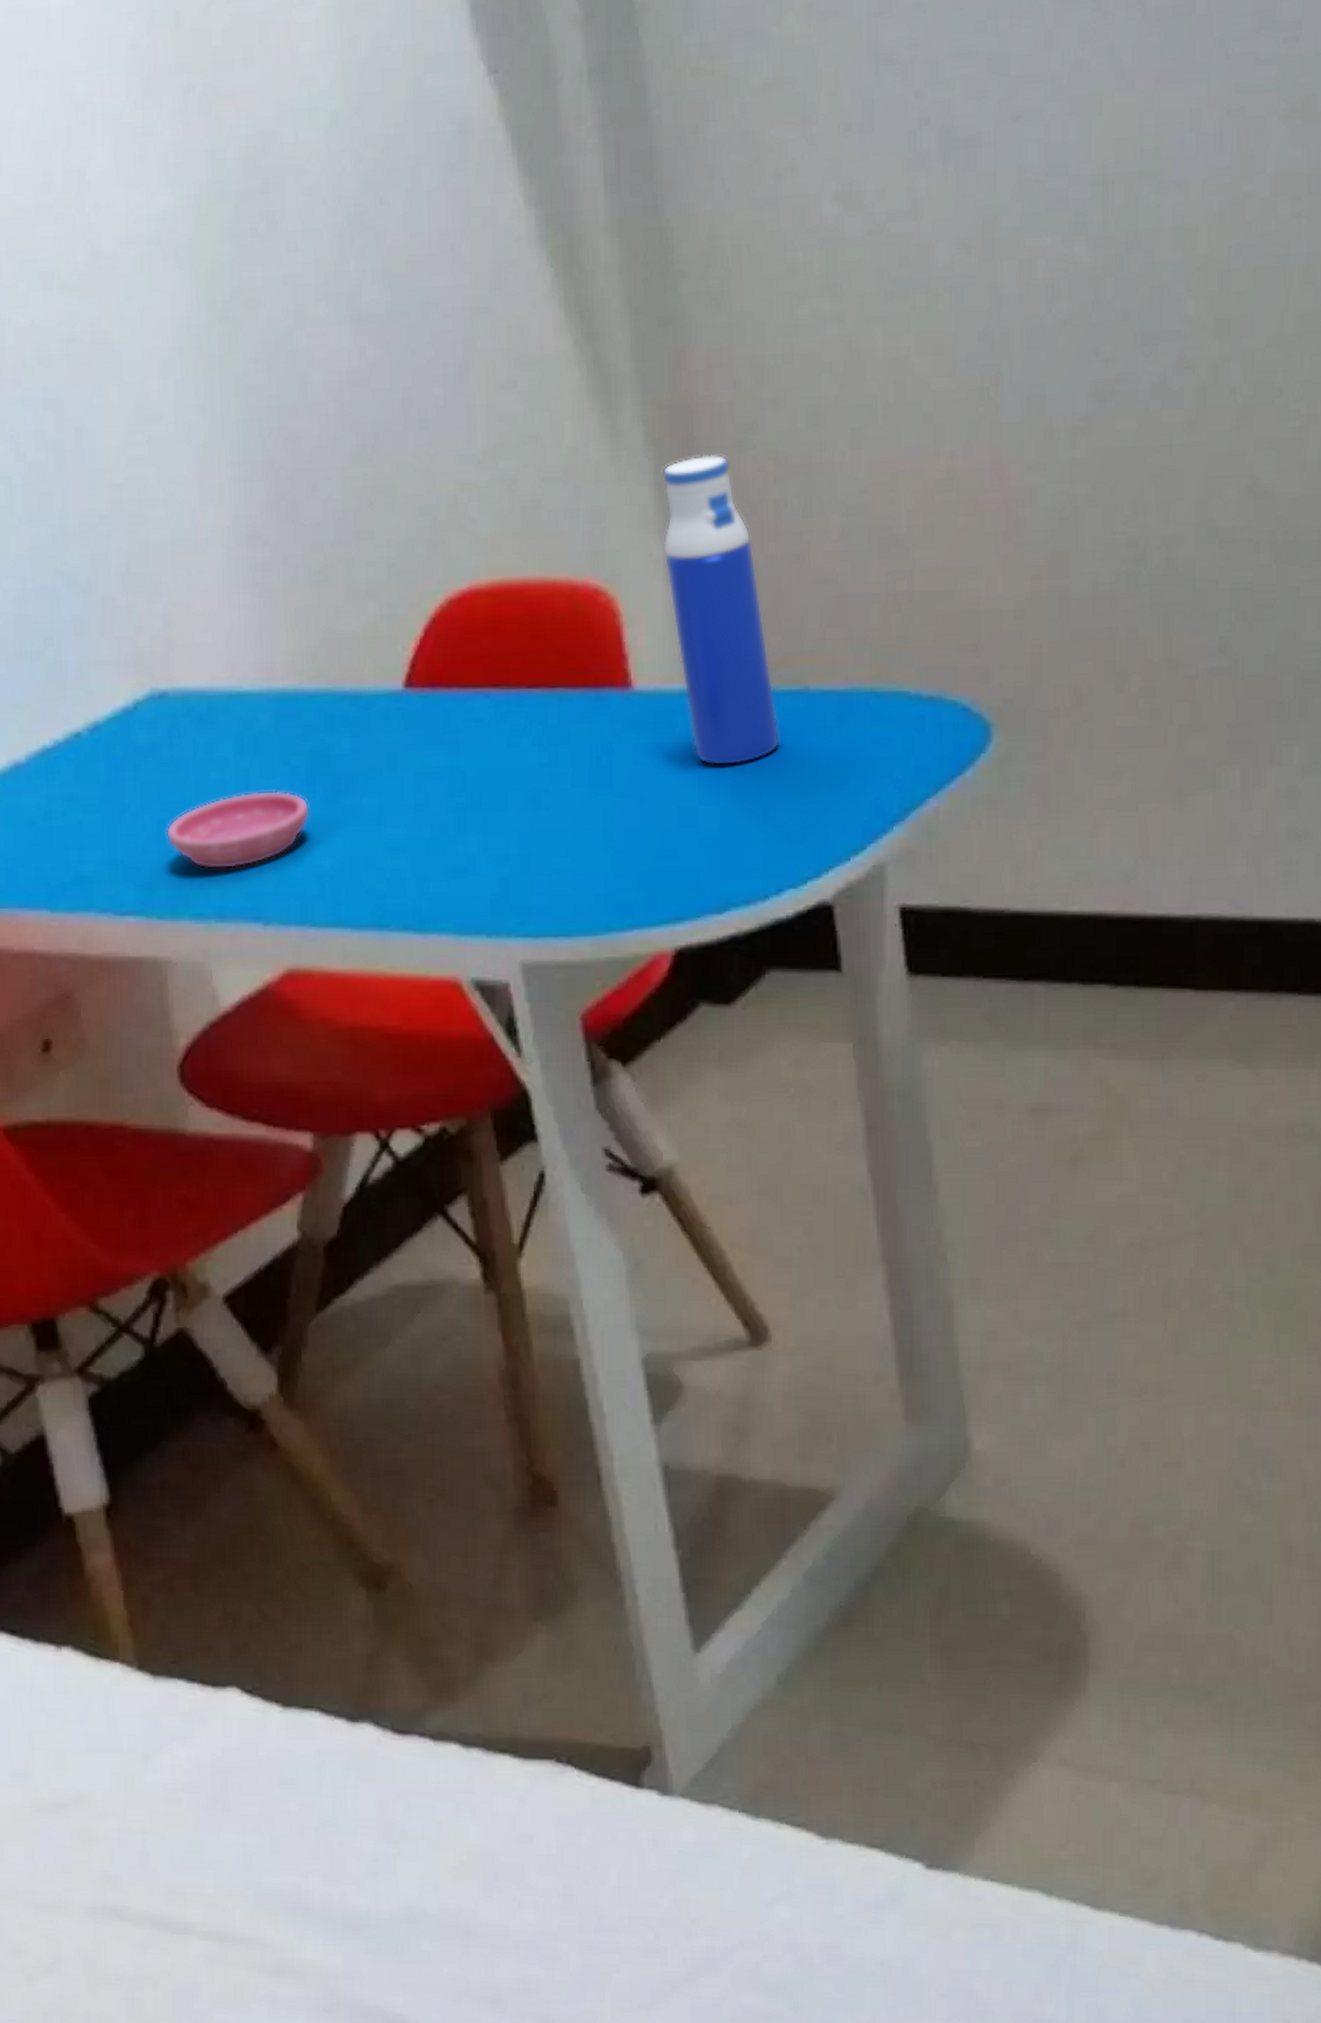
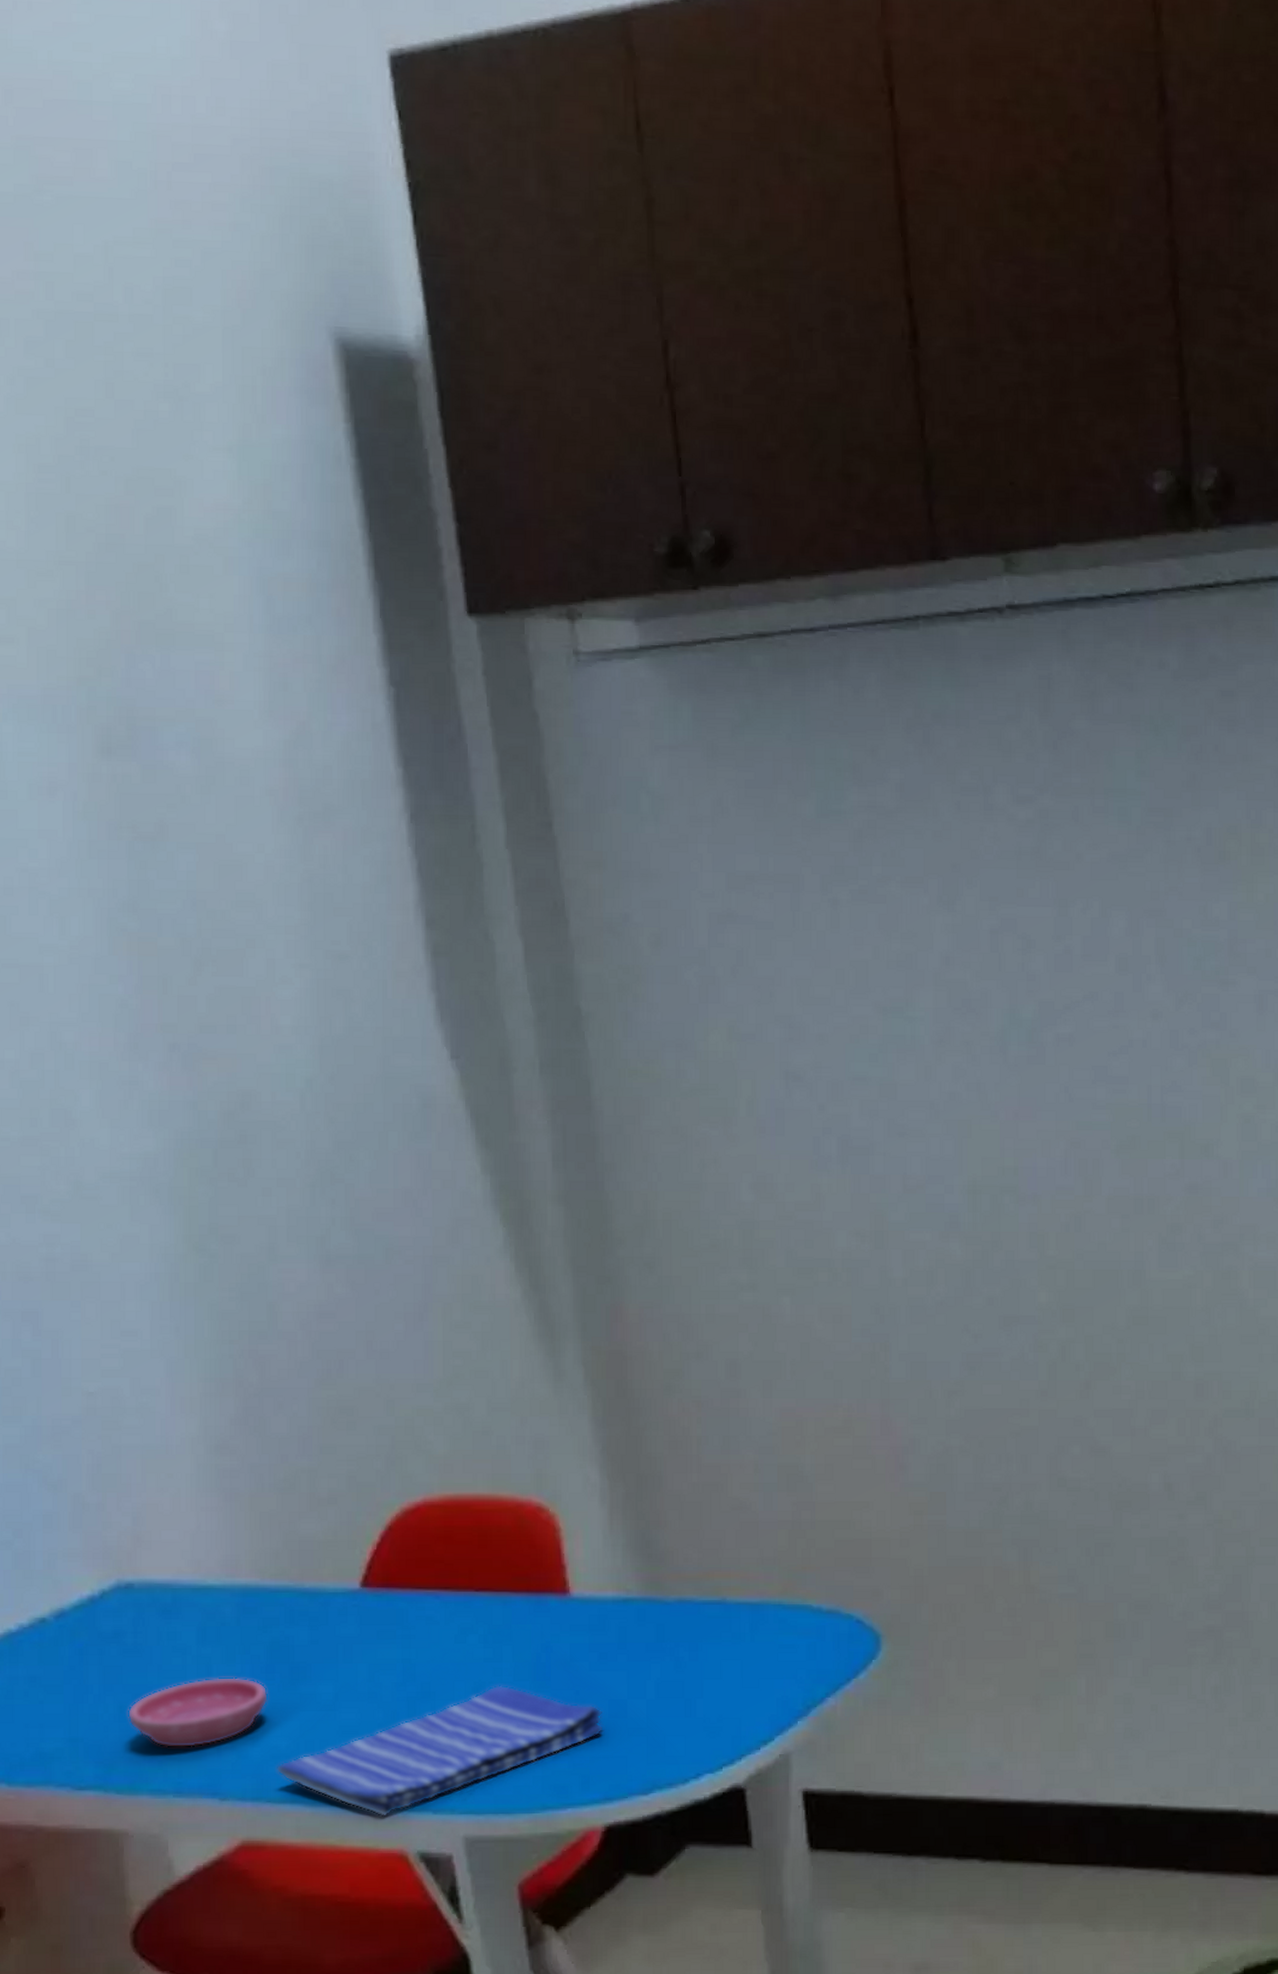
dish towel: none [320,793,672,942] -> present [276,1685,604,1818]
water bottle: present [662,454,781,766] -> none [599,1396,700,1665]

